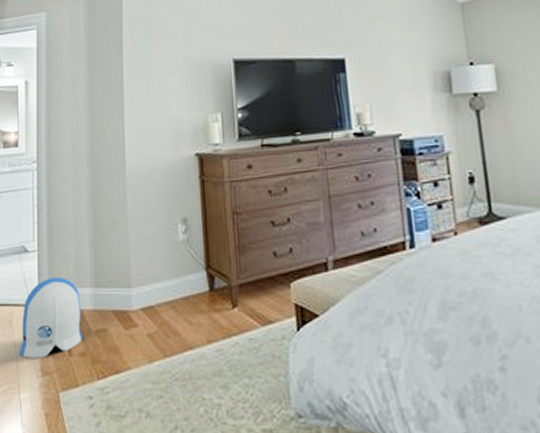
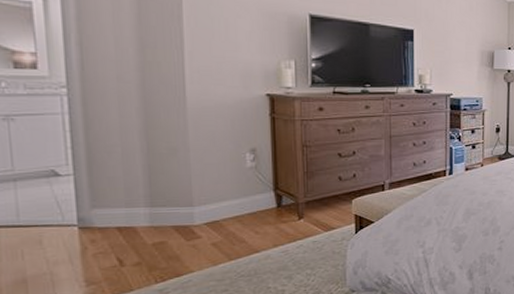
sun visor: present [20,277,82,358] -> none [55,199,137,272]

